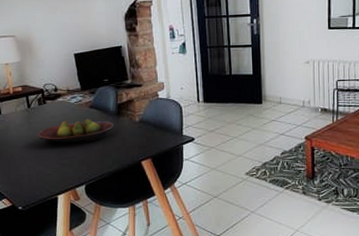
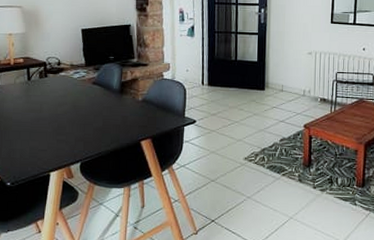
fruit bowl: present [38,118,114,145] -> none [35,94,116,121]

